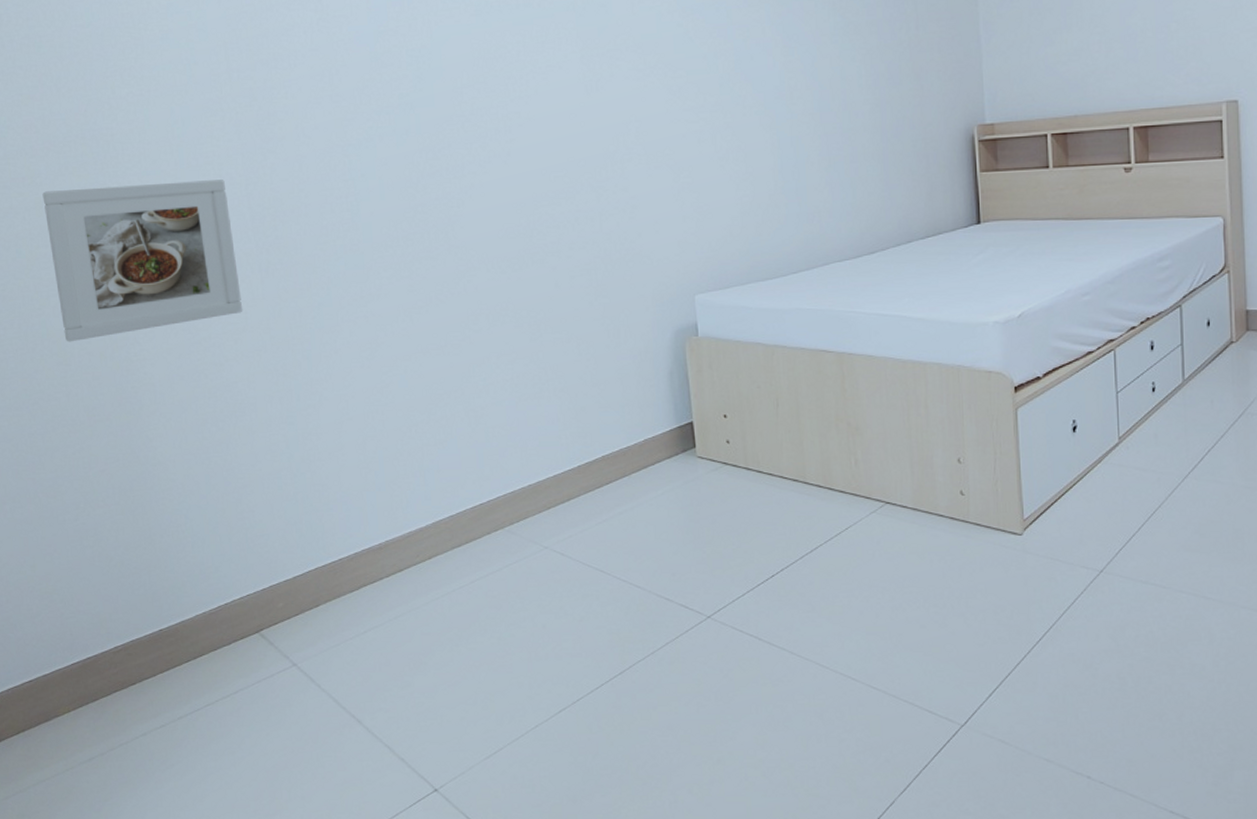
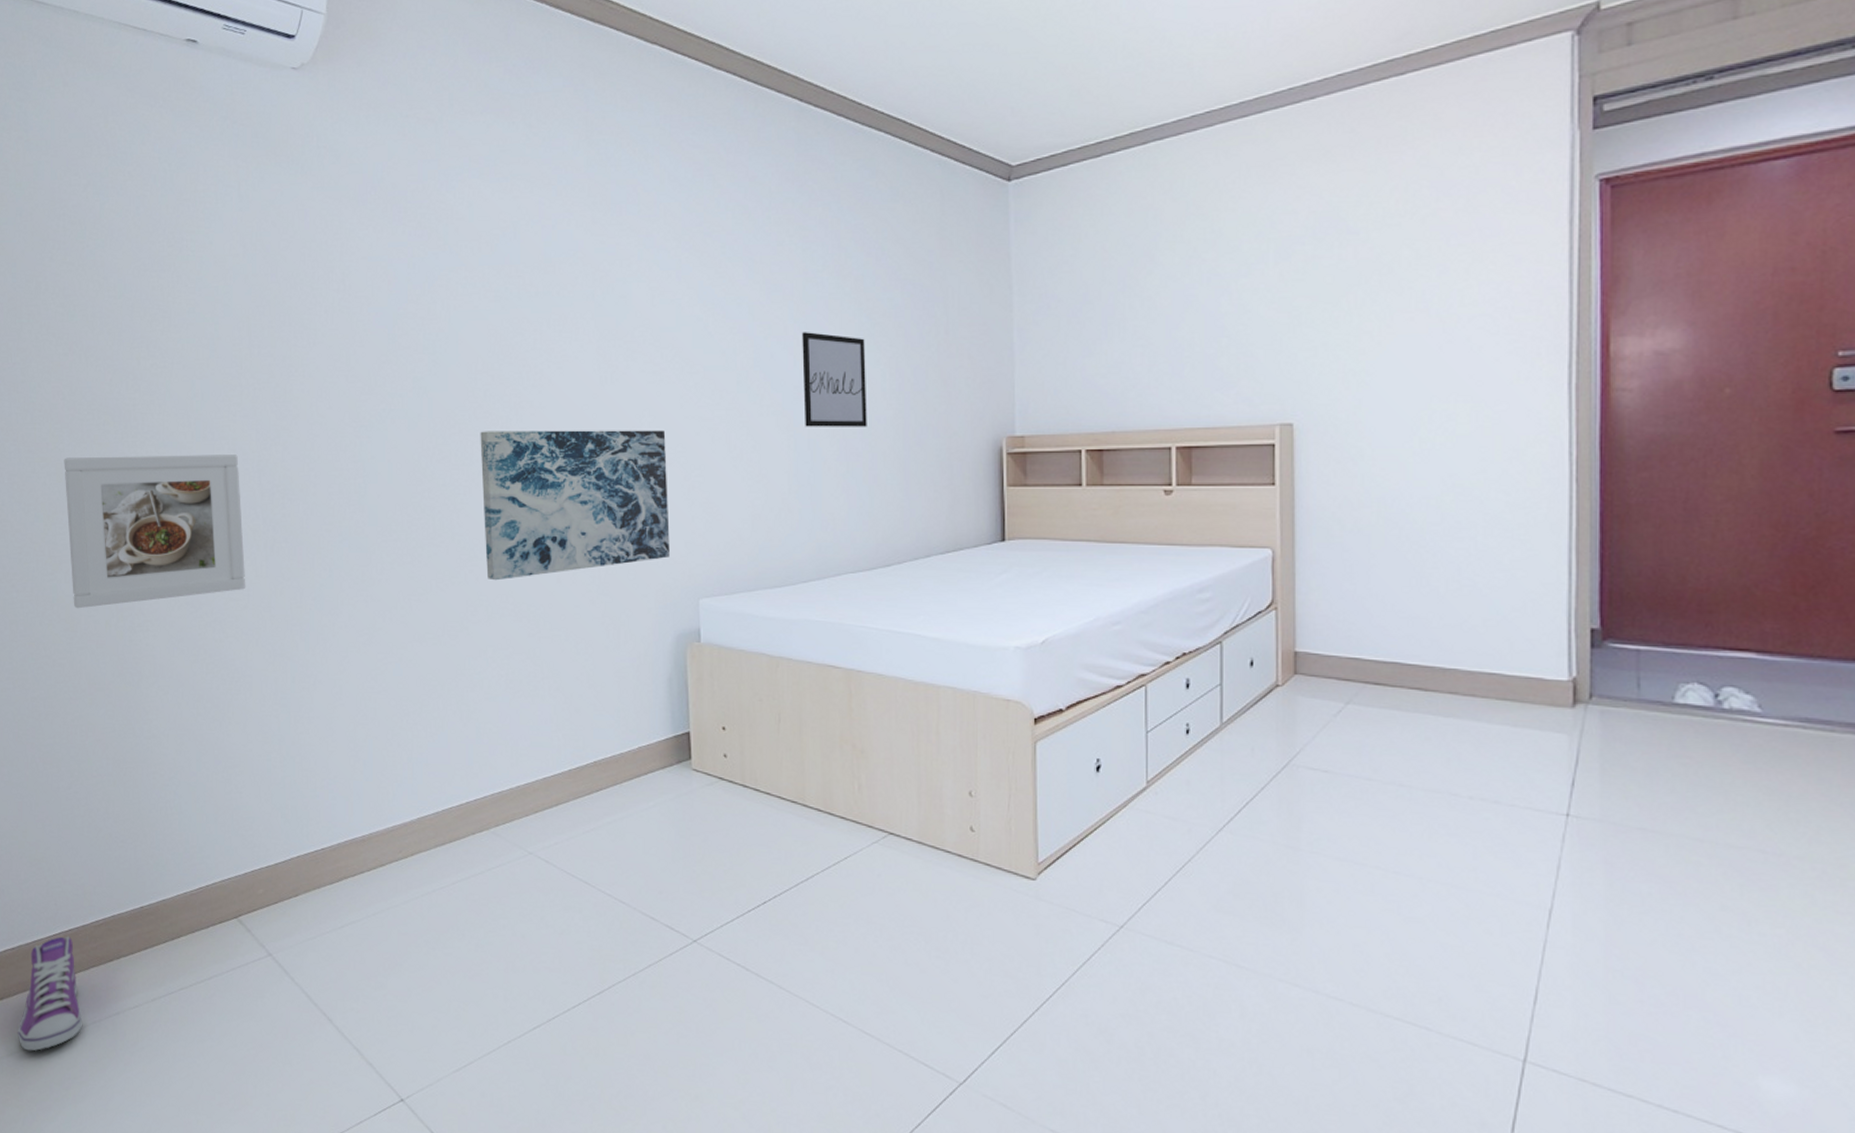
sneaker: none [42,664,110,779] -> present [17,936,83,1051]
wall art: none [469,134,664,289] -> present [480,430,670,581]
wall art: none [780,33,846,125] -> present [802,332,867,427]

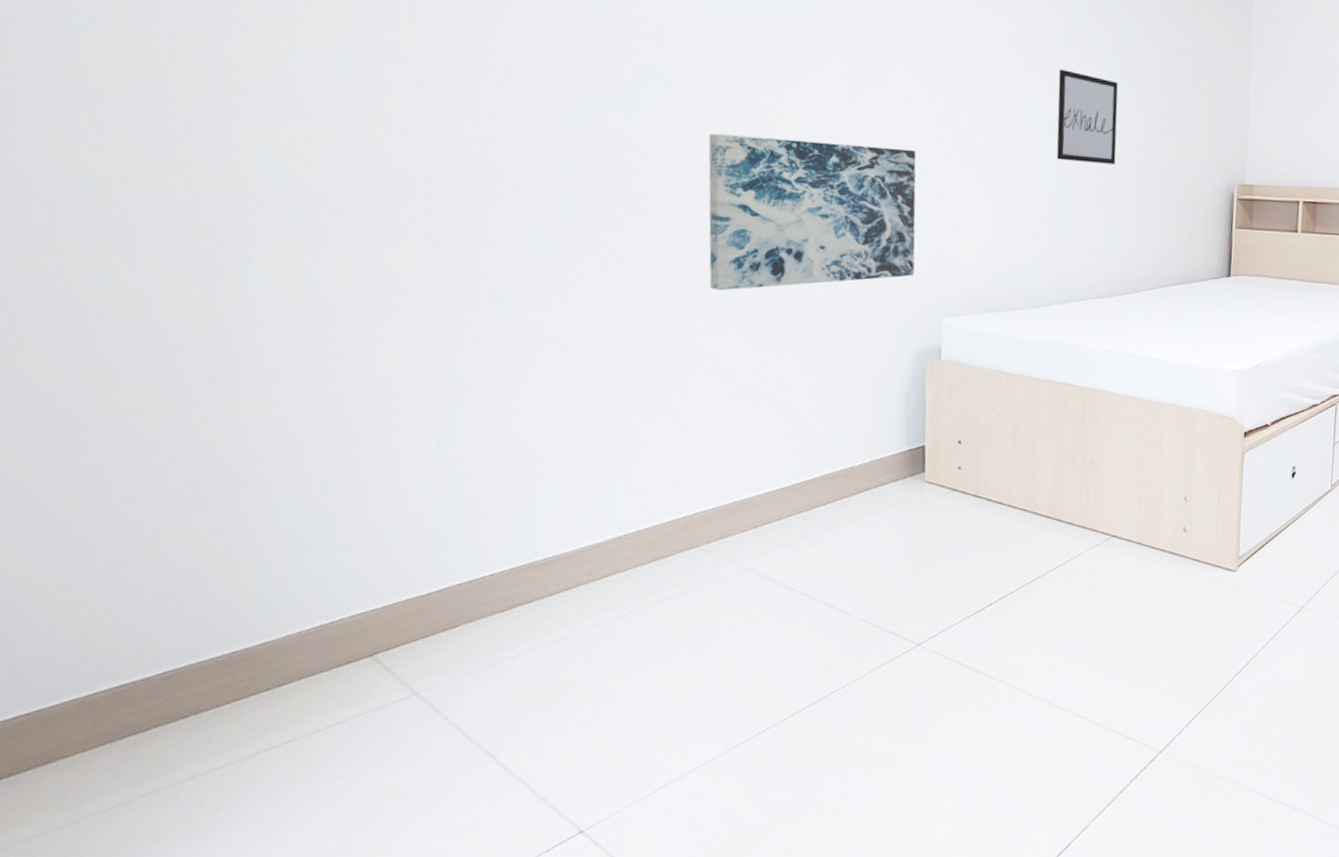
sneaker: present [17,936,83,1051] -> none [32,693,139,835]
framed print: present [64,455,246,609] -> none [127,115,399,302]

